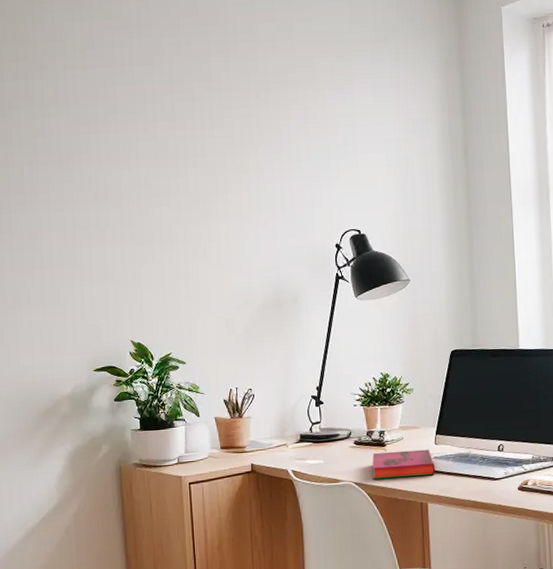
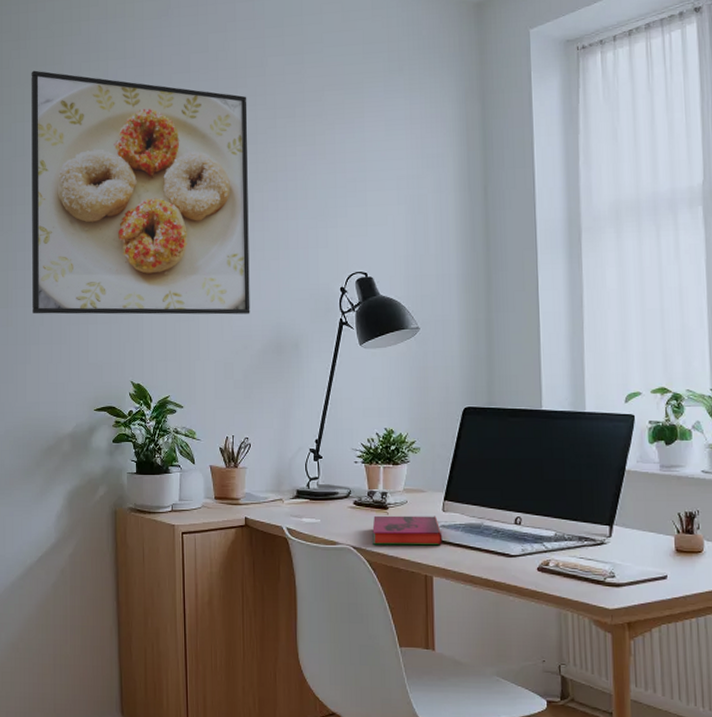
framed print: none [9,28,250,278] -> present [31,70,250,315]

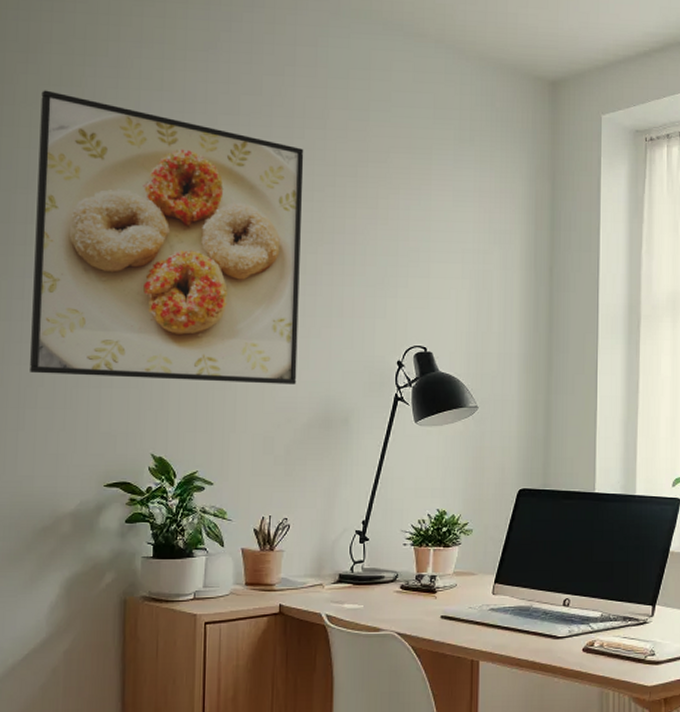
hardback book: present [372,515,443,546] -> none [418,599,491,630]

